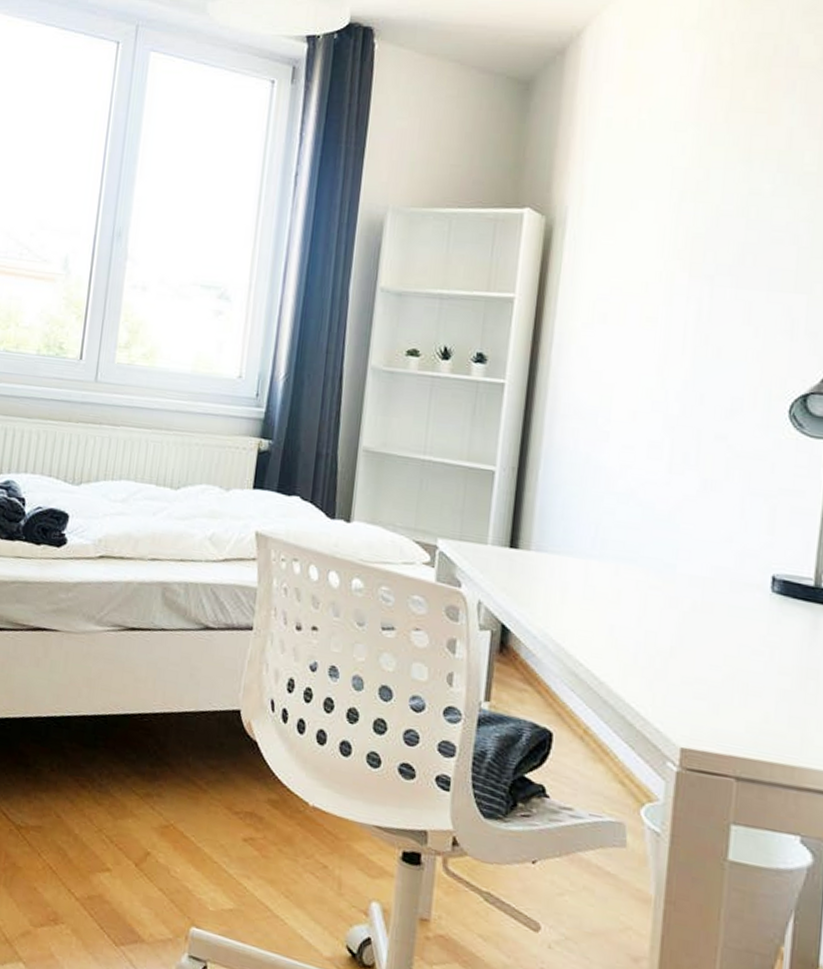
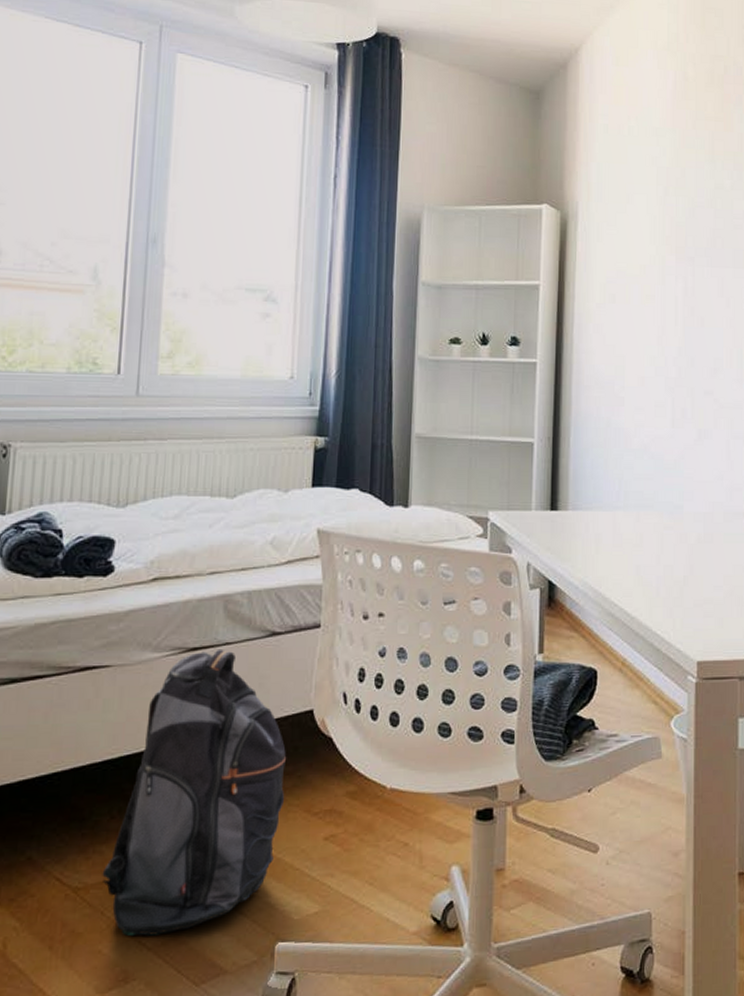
backpack: none [41,632,212,891] -> present [102,648,287,936]

